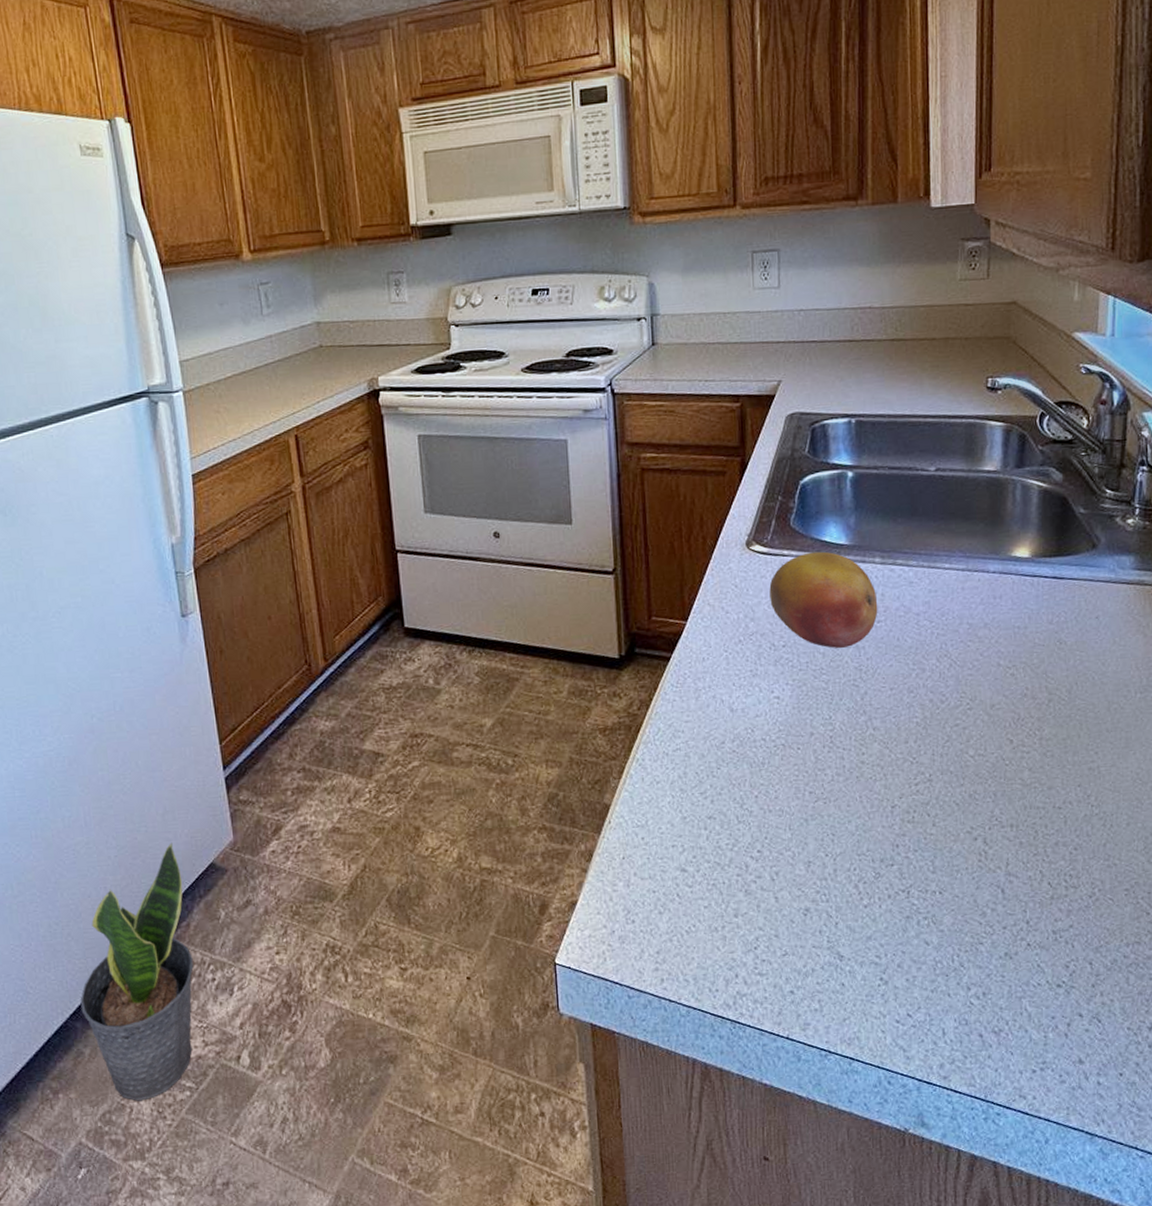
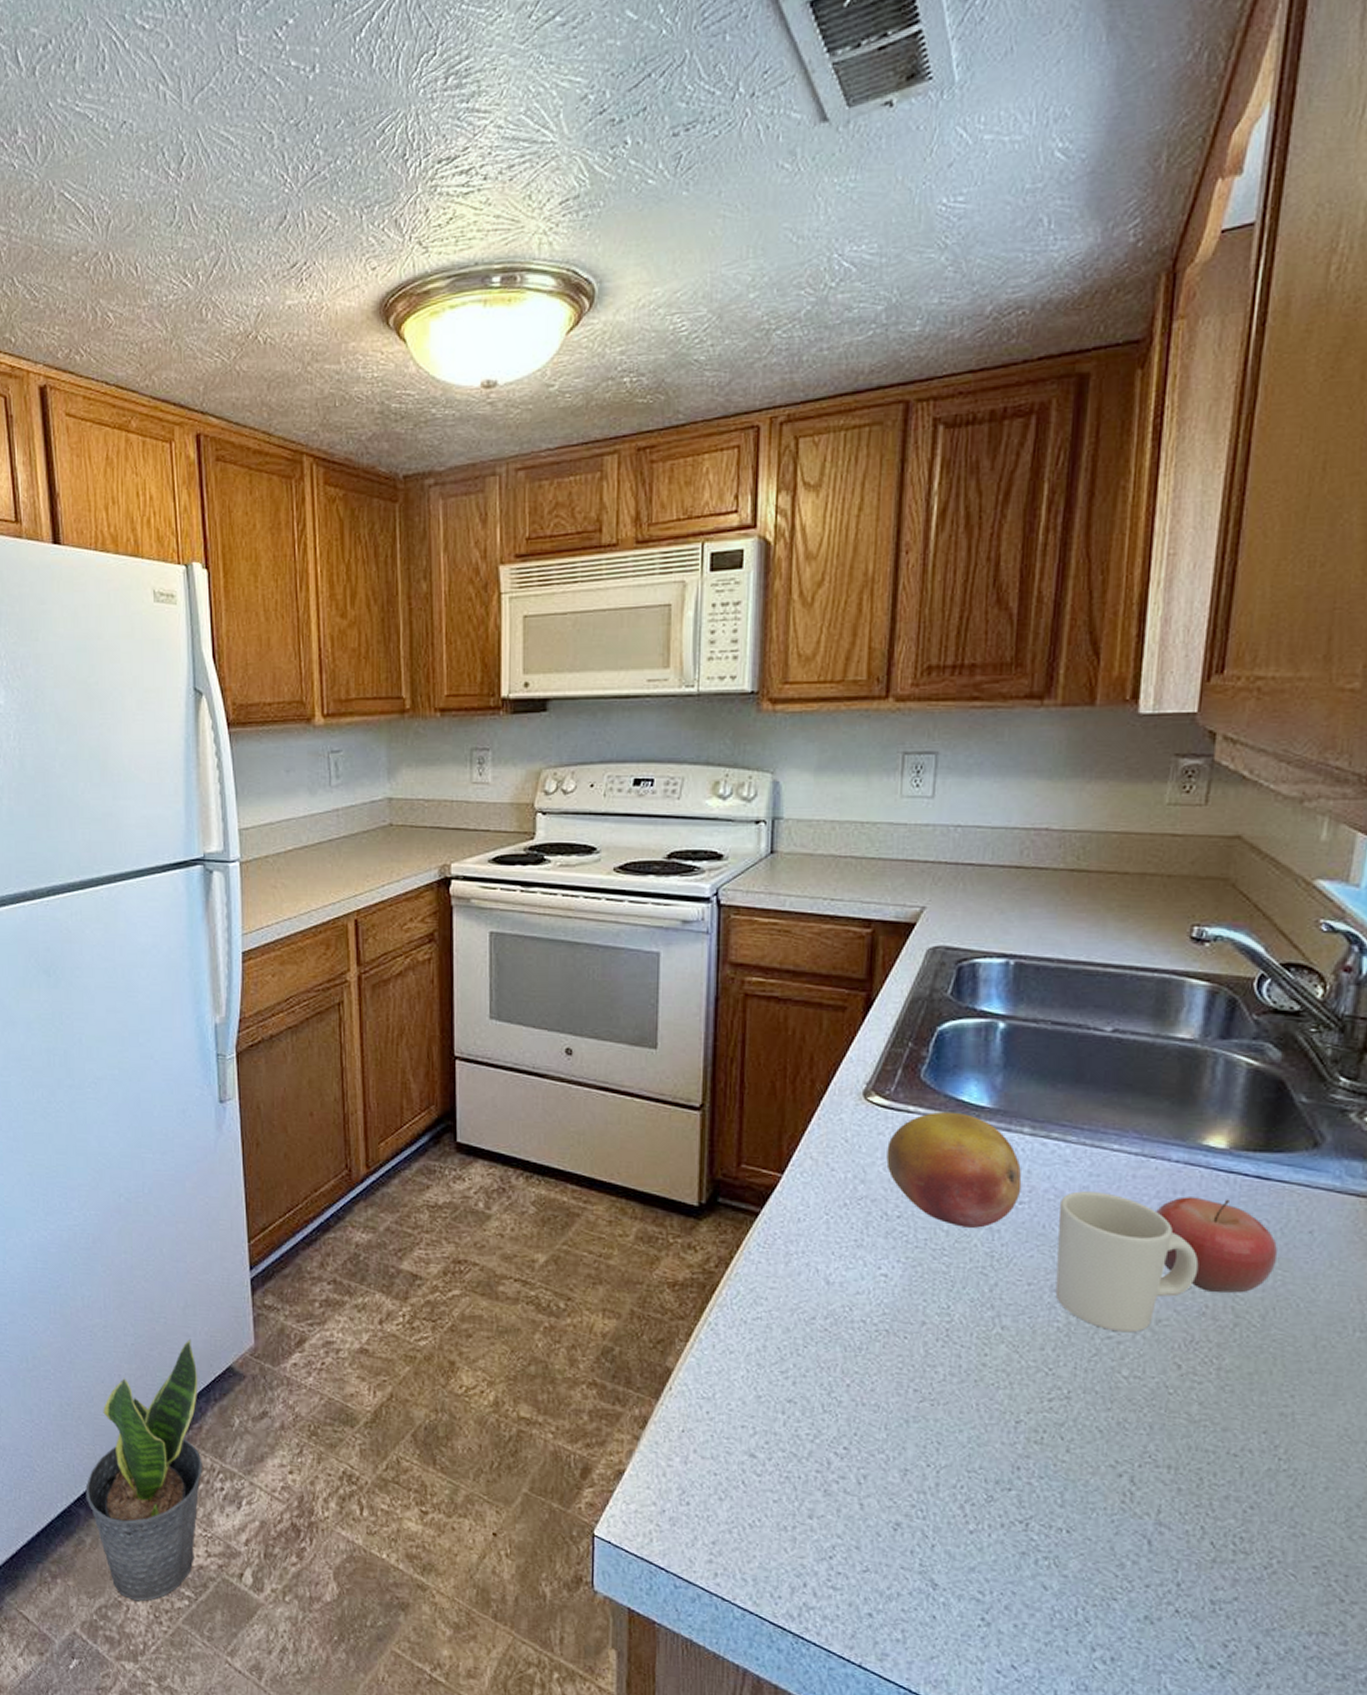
mug: none [909,605,1018,720] -> present [1055,1191,1199,1333]
fruit: none [982,598,1075,676] -> present [1156,1196,1278,1293]

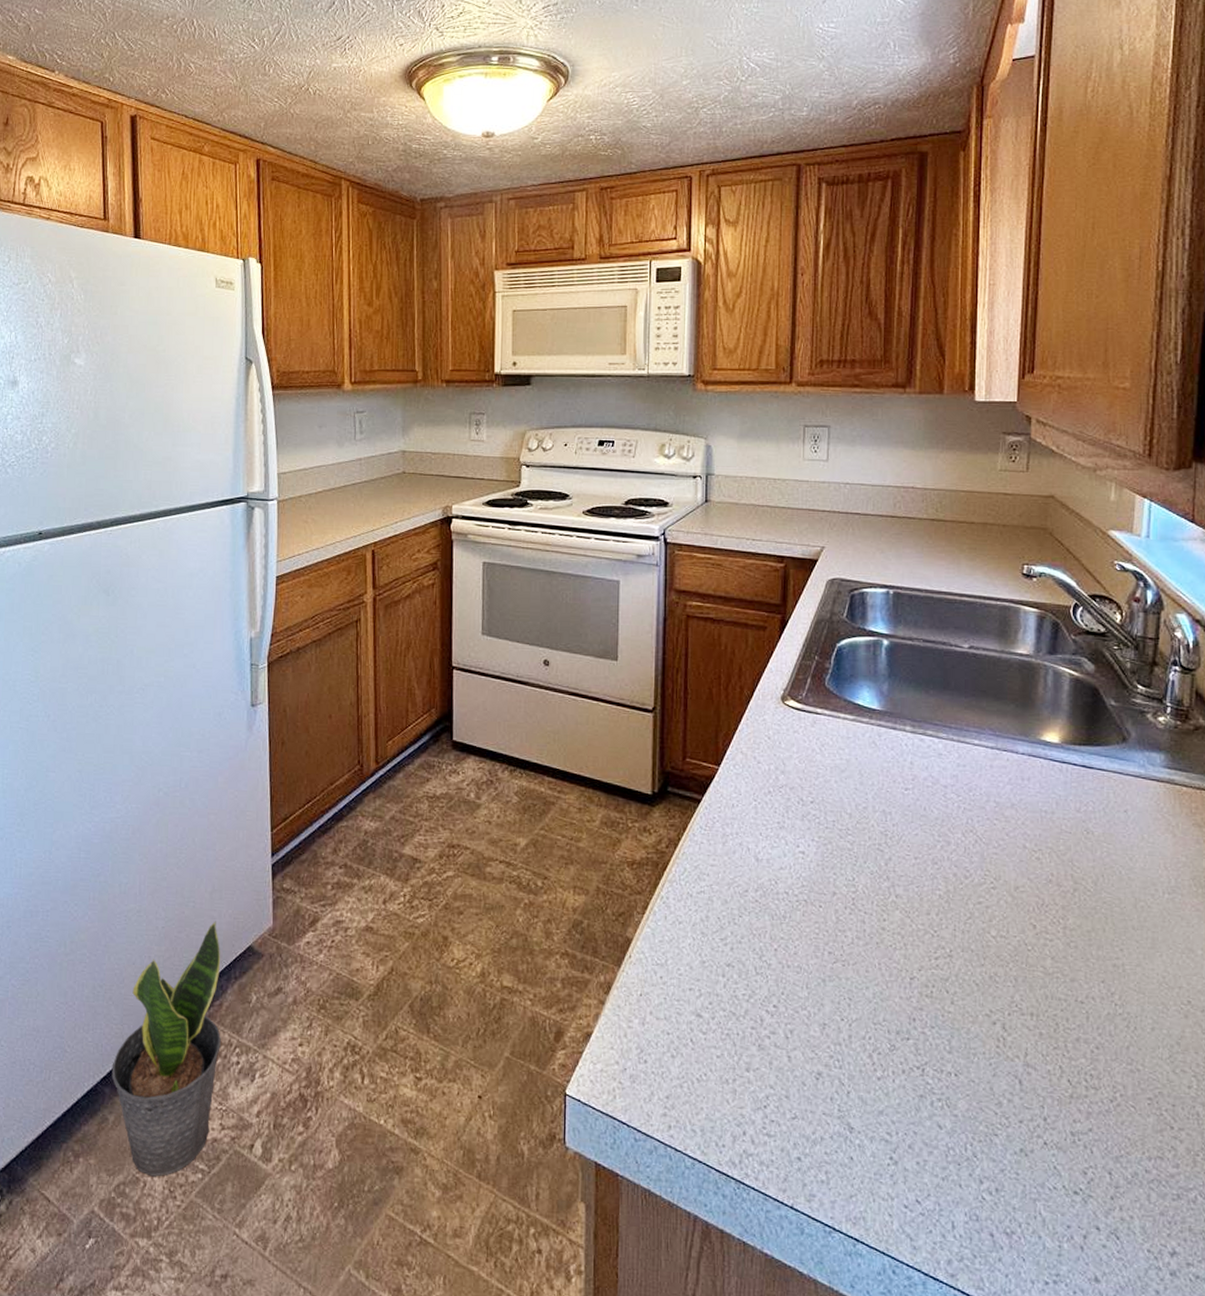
fruit: present [886,1111,1022,1228] -> none [801,713,906,811]
mug: present [1055,1191,1199,1333] -> none [936,779,1044,899]
fruit: present [1156,1196,1278,1293] -> none [1009,783,1103,863]

